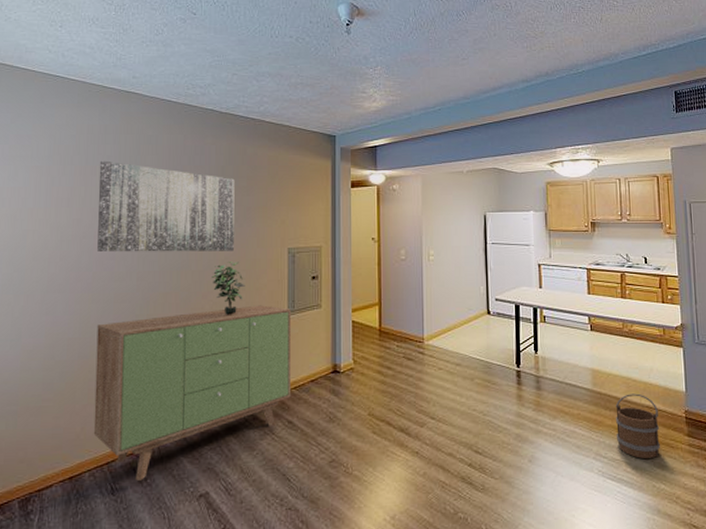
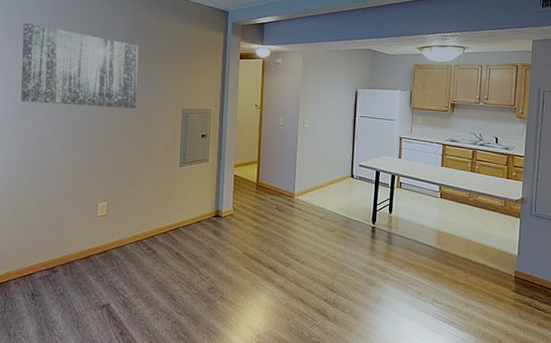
sideboard: present [93,305,292,481] -> none [18,156,182,290]
potted plant: present [212,262,245,315] -> none [117,117,145,163]
bucket: present [615,393,660,460] -> none [452,253,491,308]

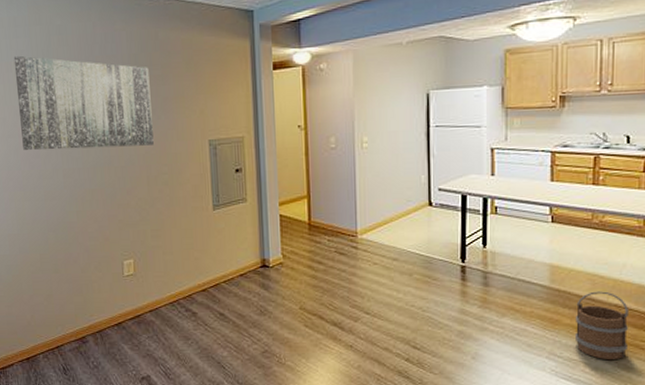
bucket: none [452,253,491,308] -> present [574,291,628,361]

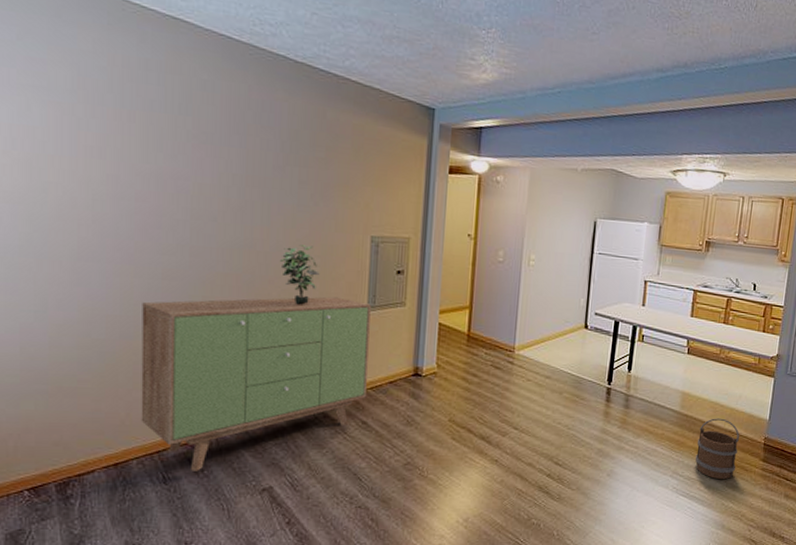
wall art: present [13,55,154,150] -> none [139,104,311,233]
sideboard: none [33,200,222,363] -> present [141,296,371,471]
potted plant: none [134,156,168,211] -> present [280,245,320,305]

